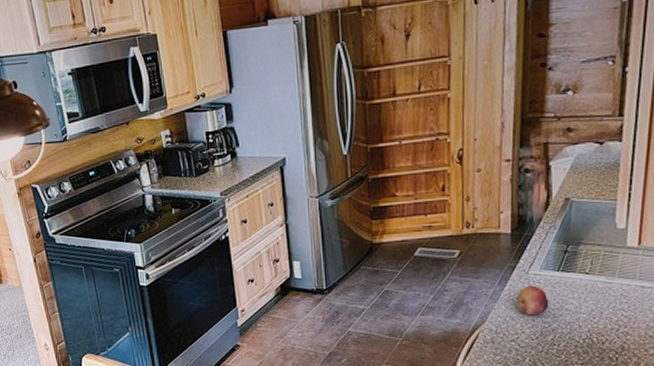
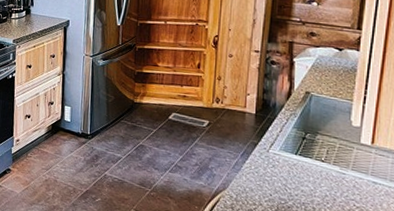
fruit: present [516,285,549,316] -> none [256,162,286,191]

